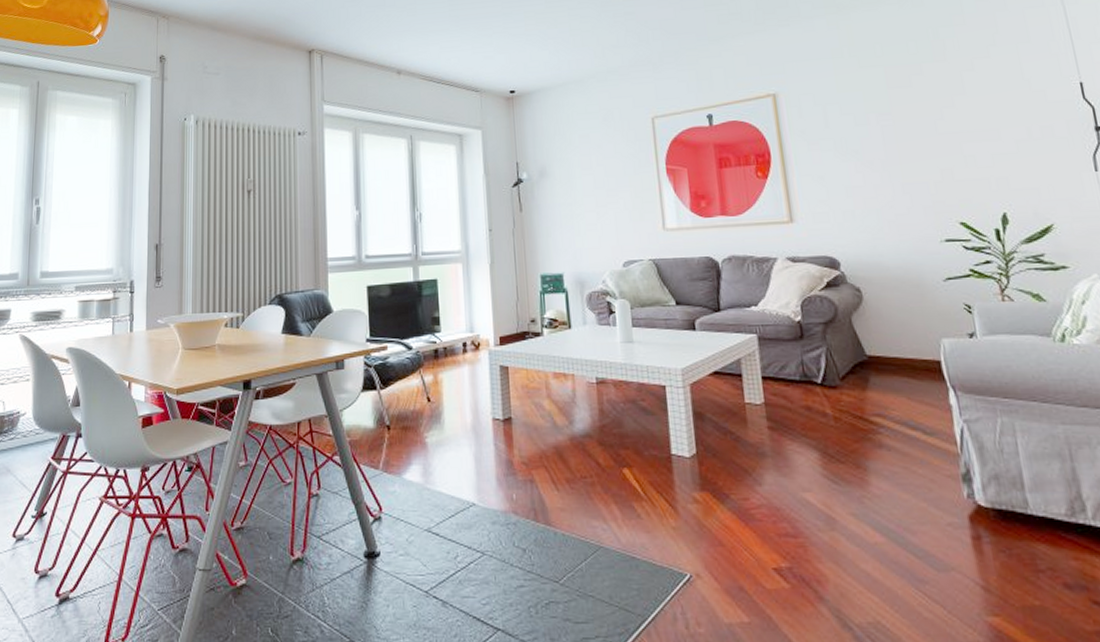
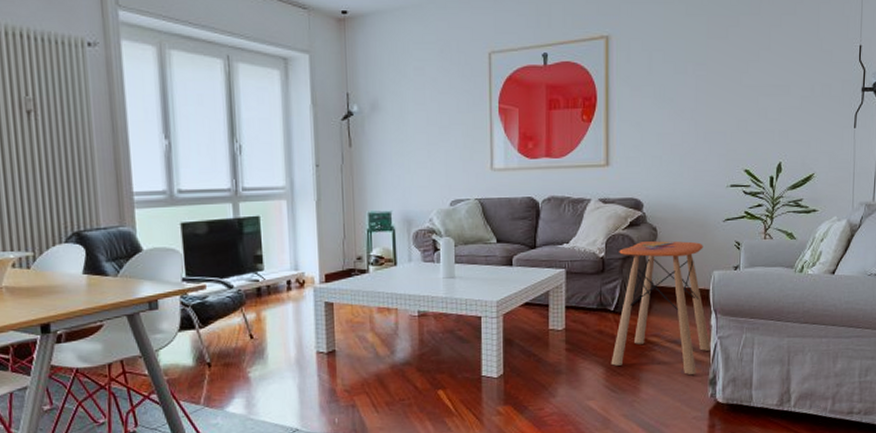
side table: none [818,303,956,468] -> present [611,241,711,375]

